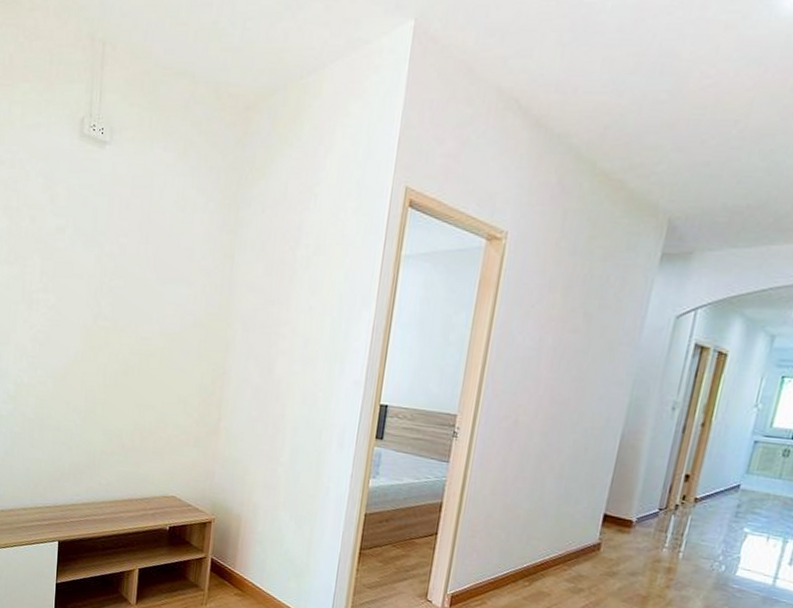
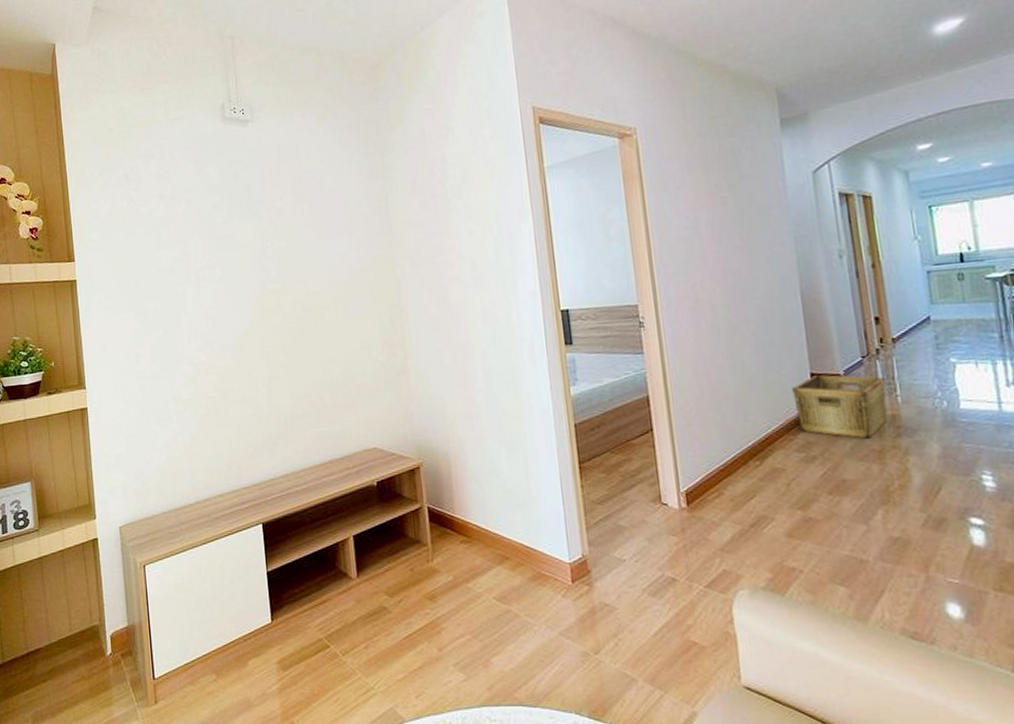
hamper: none [577,516,675,584] -> present [792,374,888,439]

